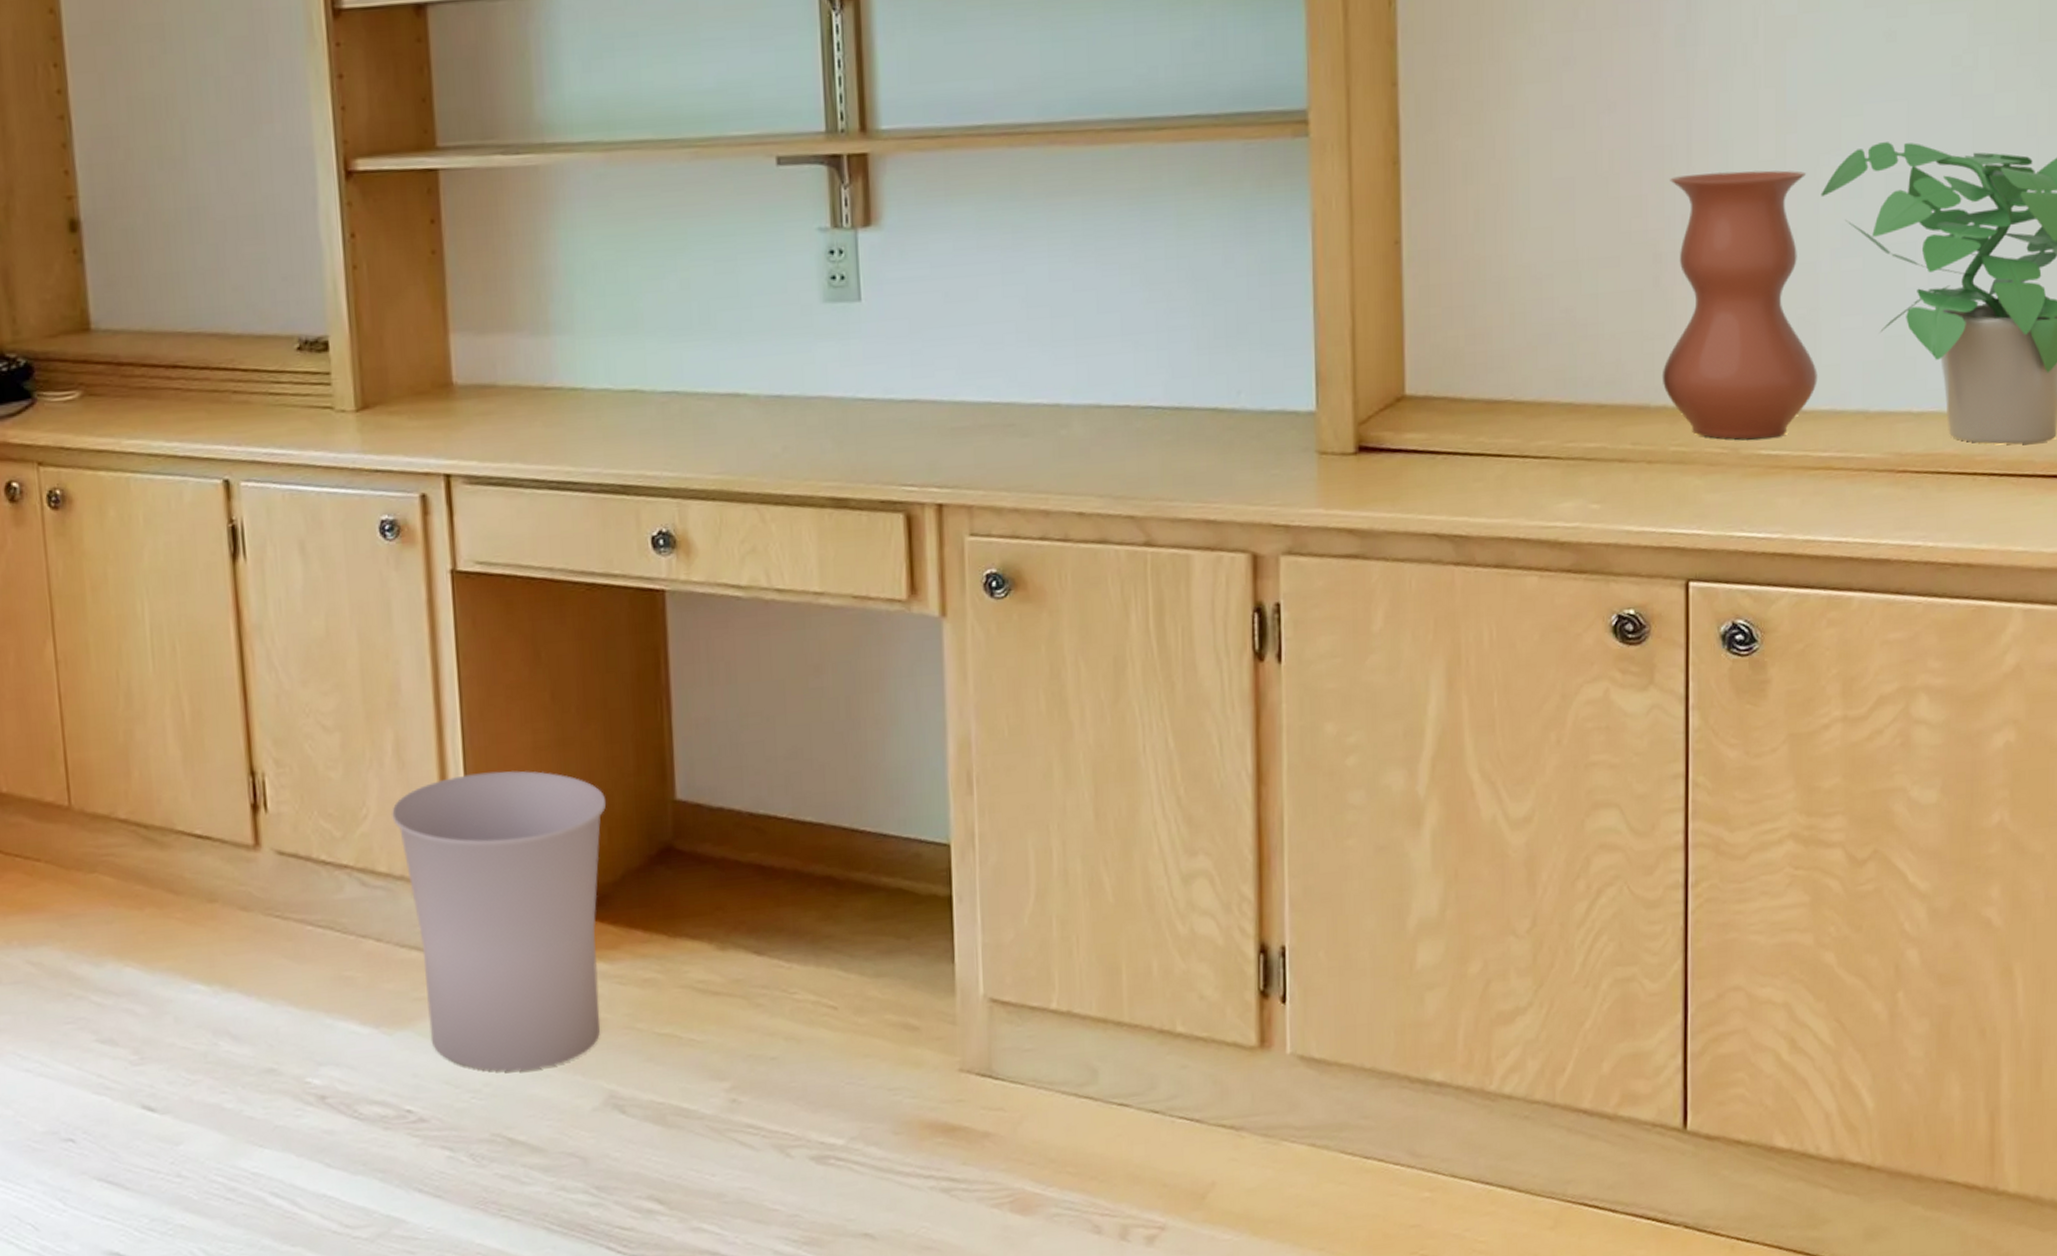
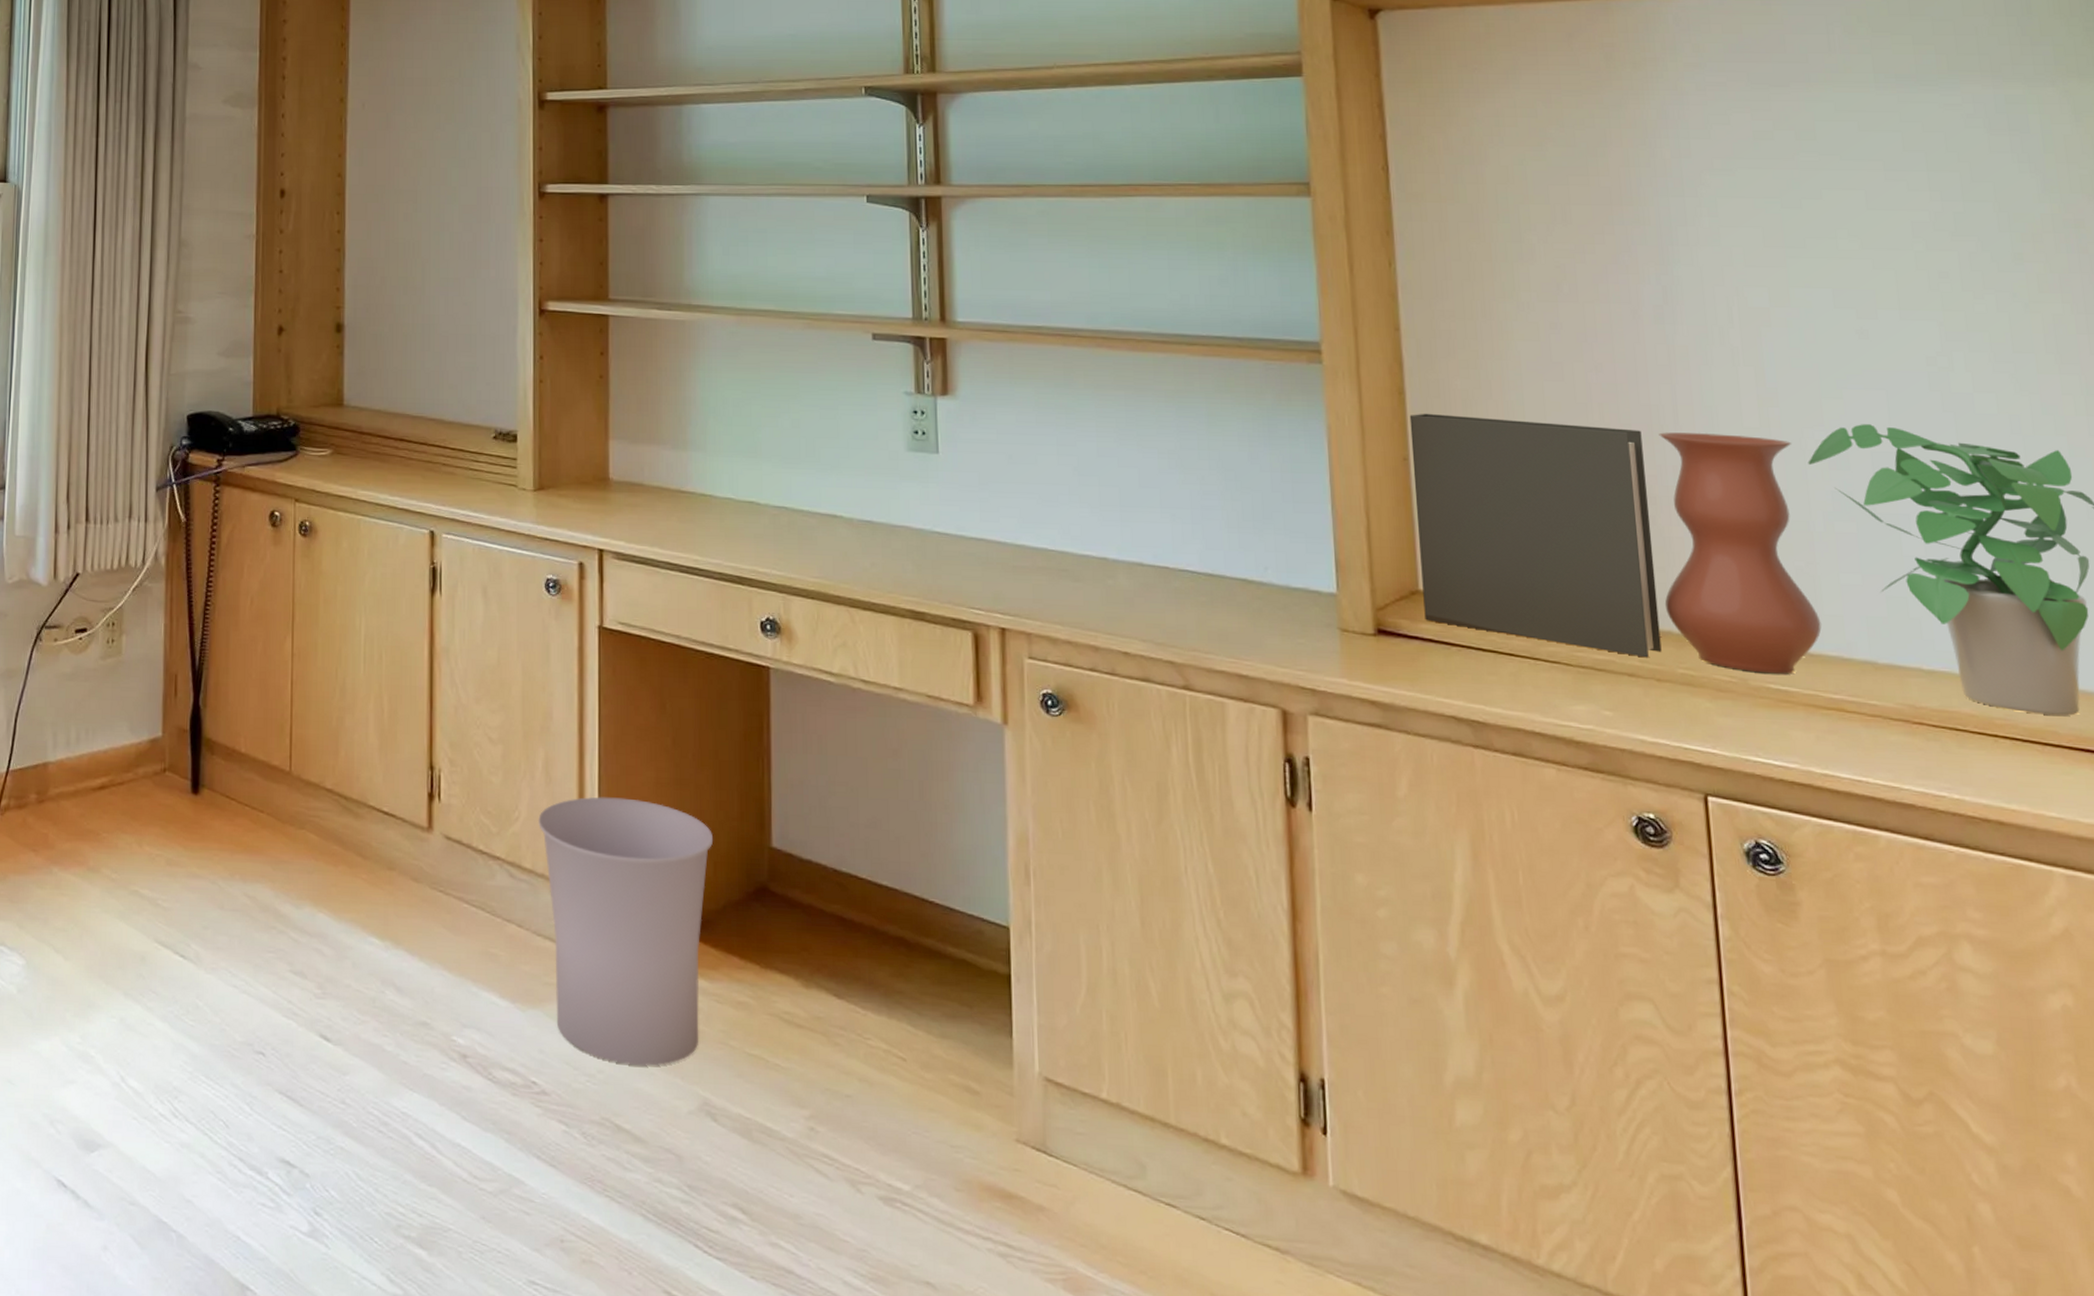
binder: none [1404,177,1655,440] -> present [1409,413,1662,658]

